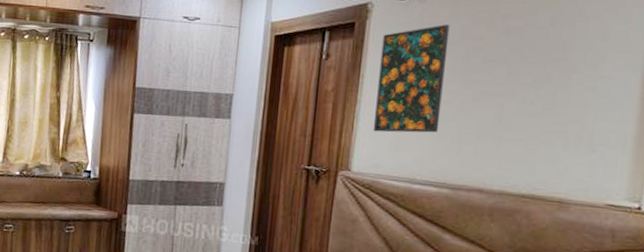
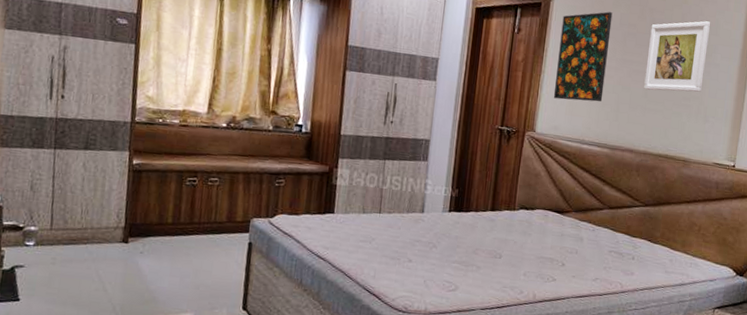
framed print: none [497,23,596,116] -> present [644,21,711,92]

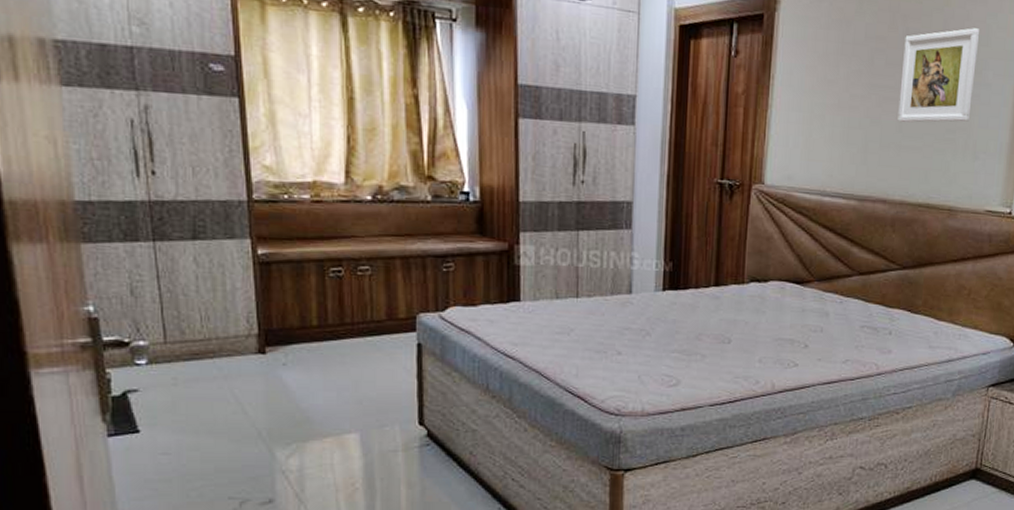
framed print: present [553,11,613,102] -> none [784,22,856,142]

